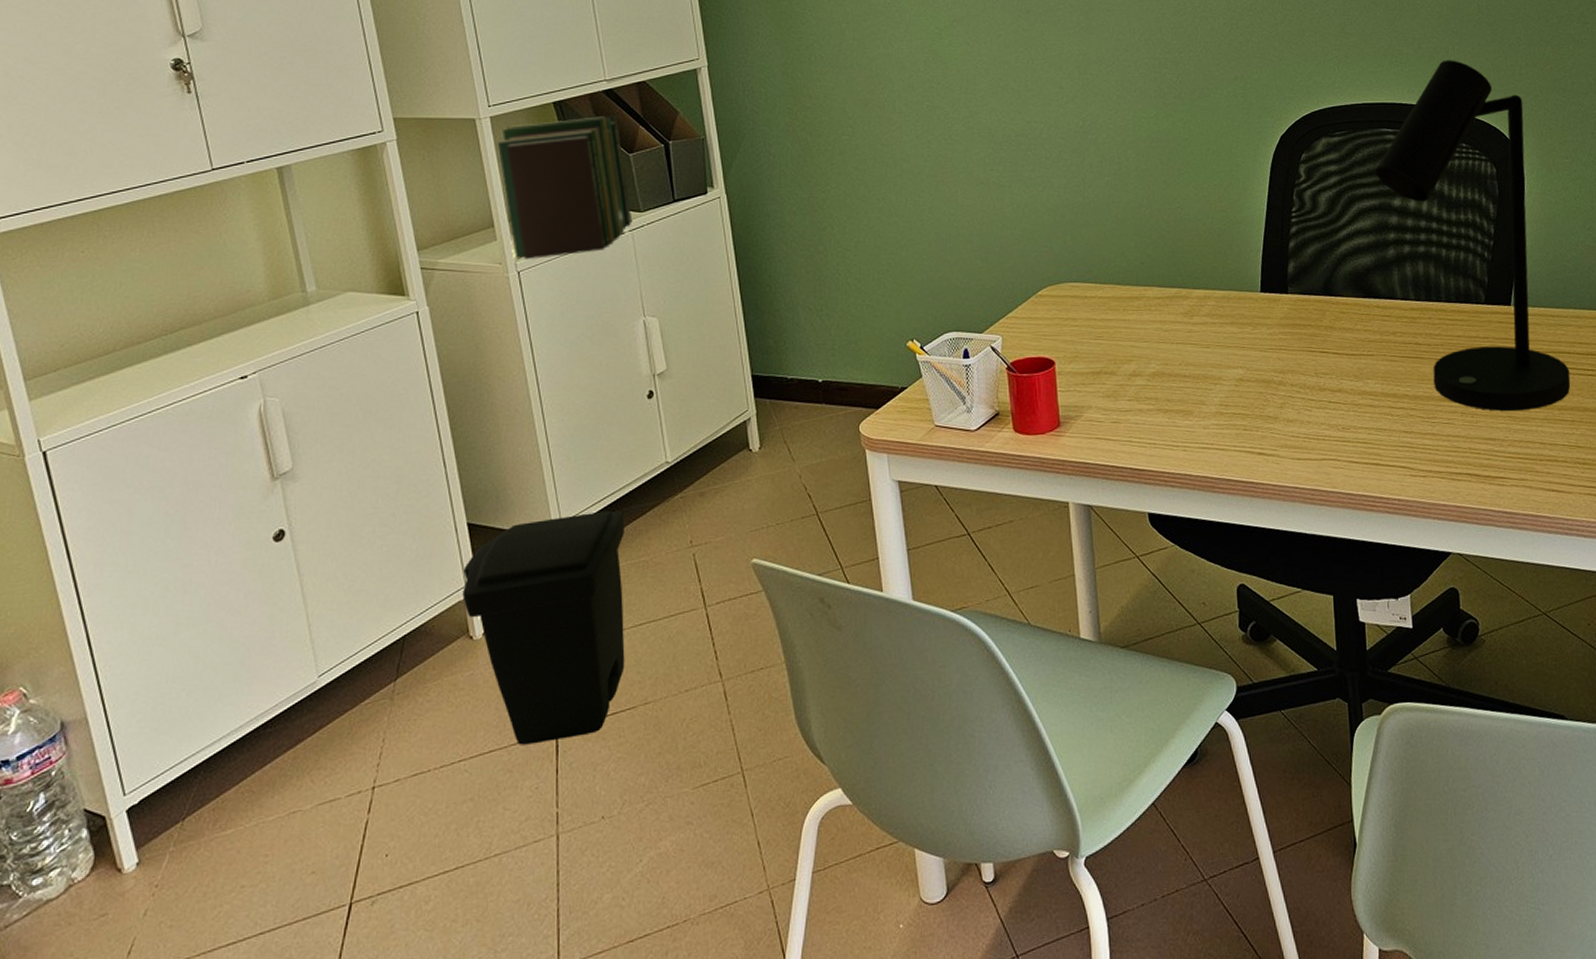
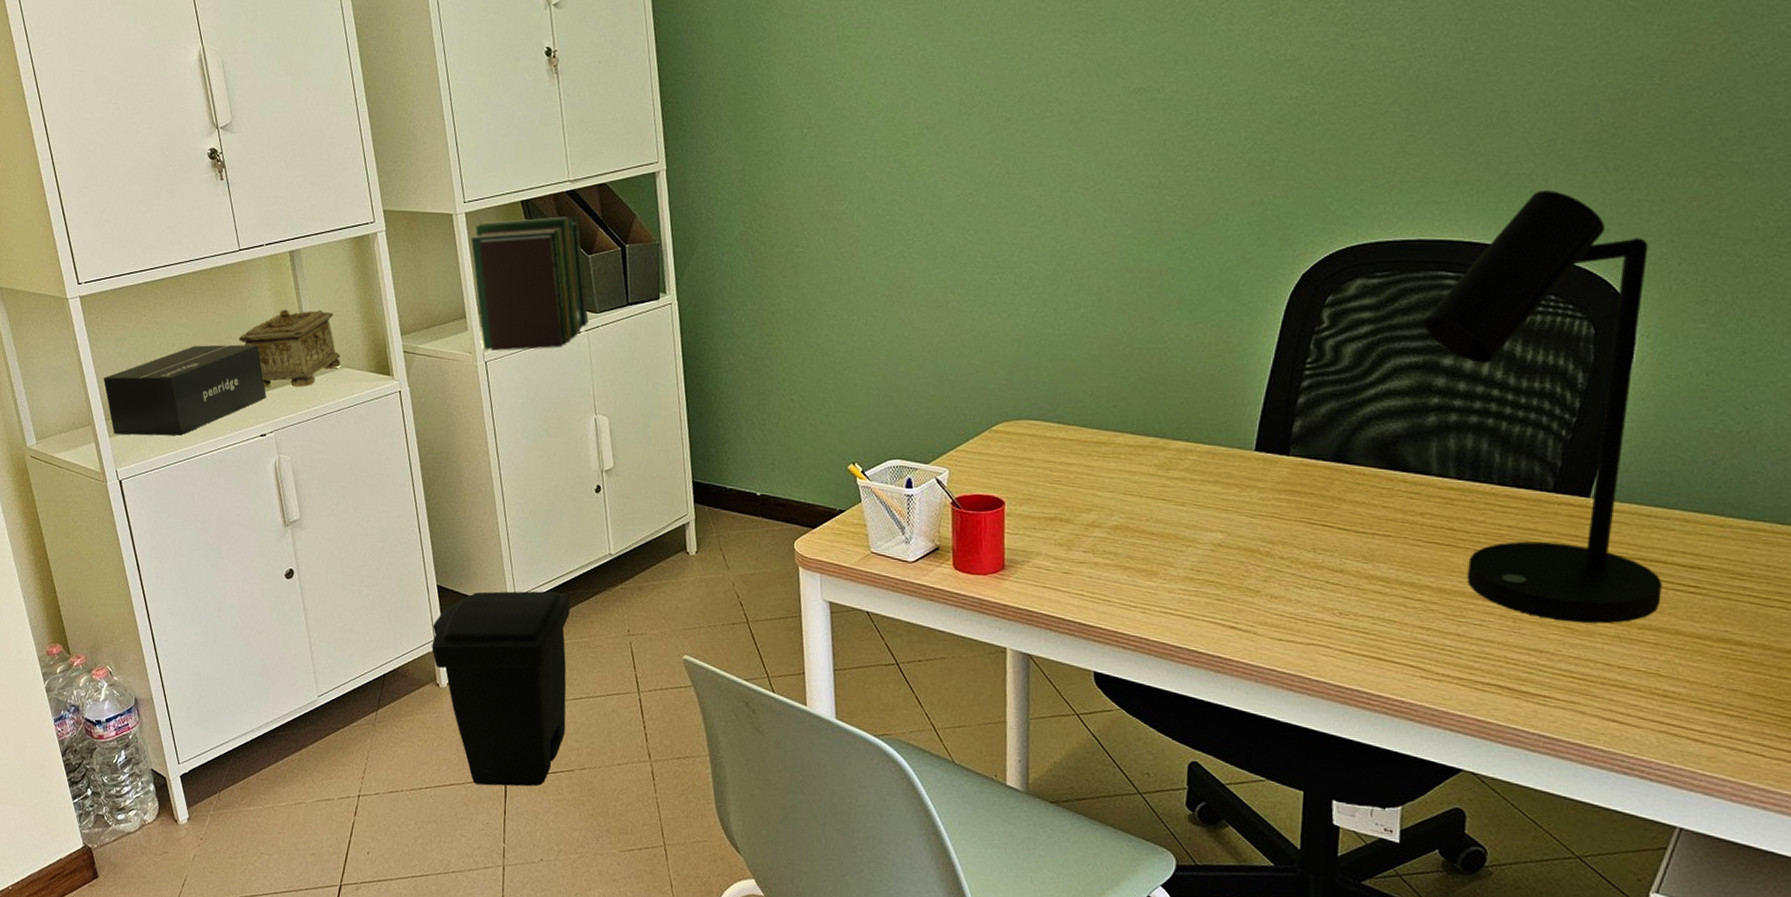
box: none [21,274,248,397] -> present [103,344,266,436]
decorative box: none [212,229,344,322] -> present [239,309,341,388]

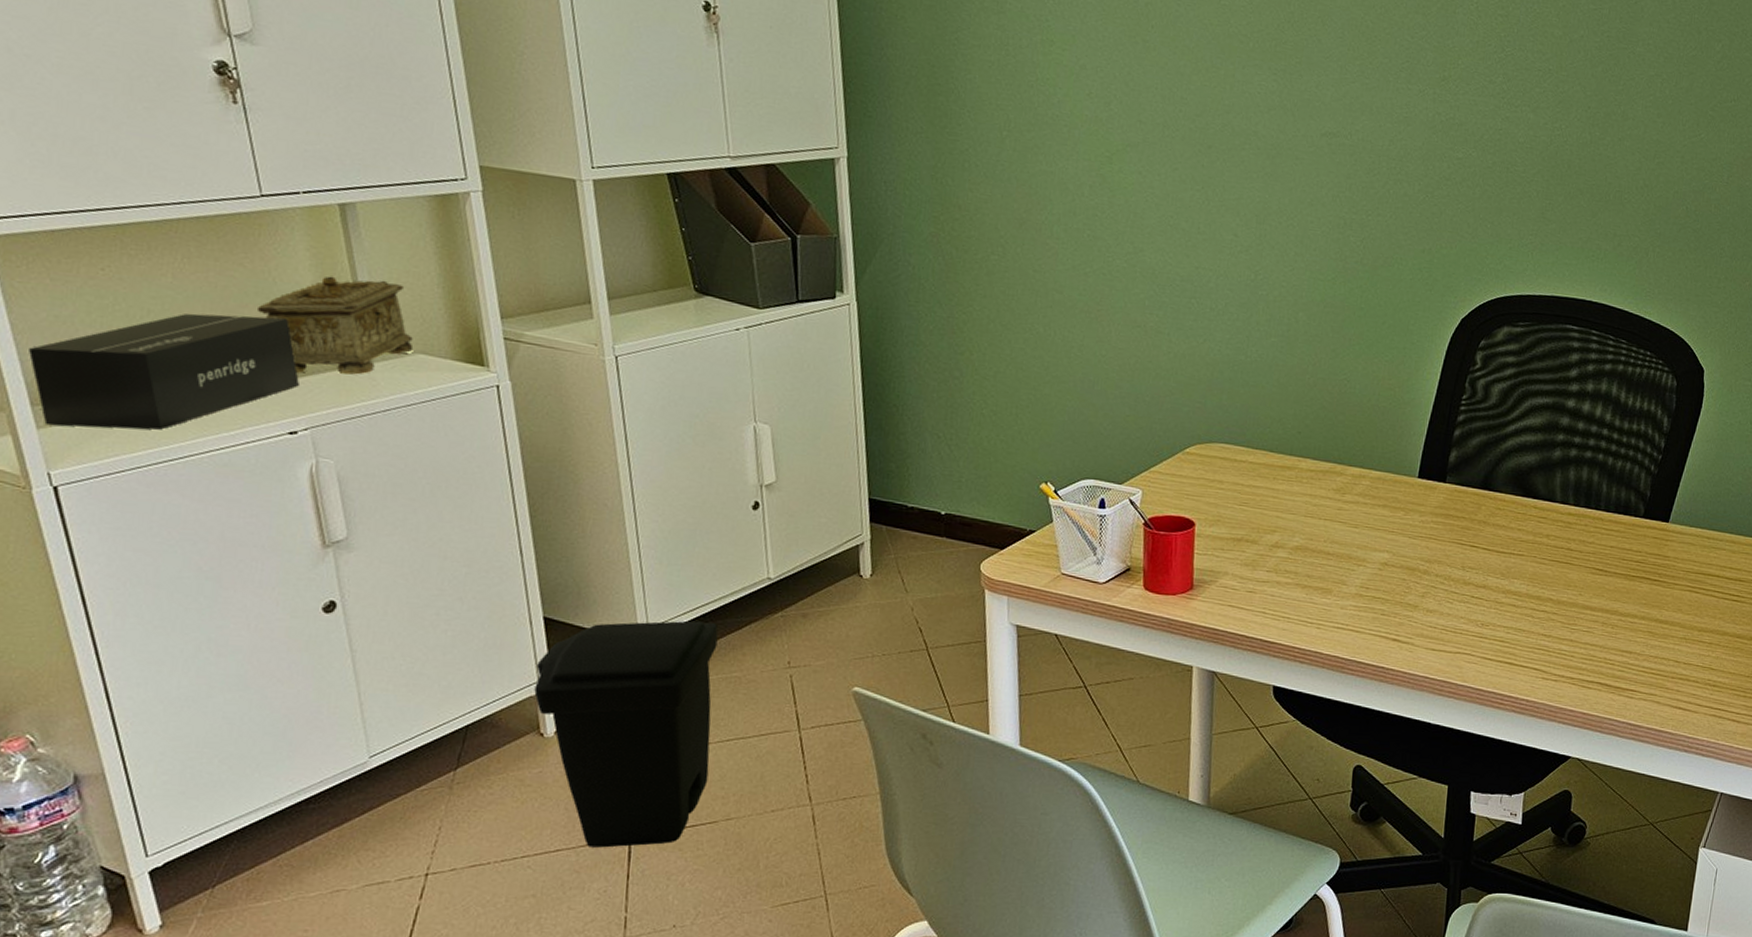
books: present [471,216,589,352] -> none [600,193,750,346]
desk lamp: present [1423,190,1663,624] -> none [1554,261,1716,628]

